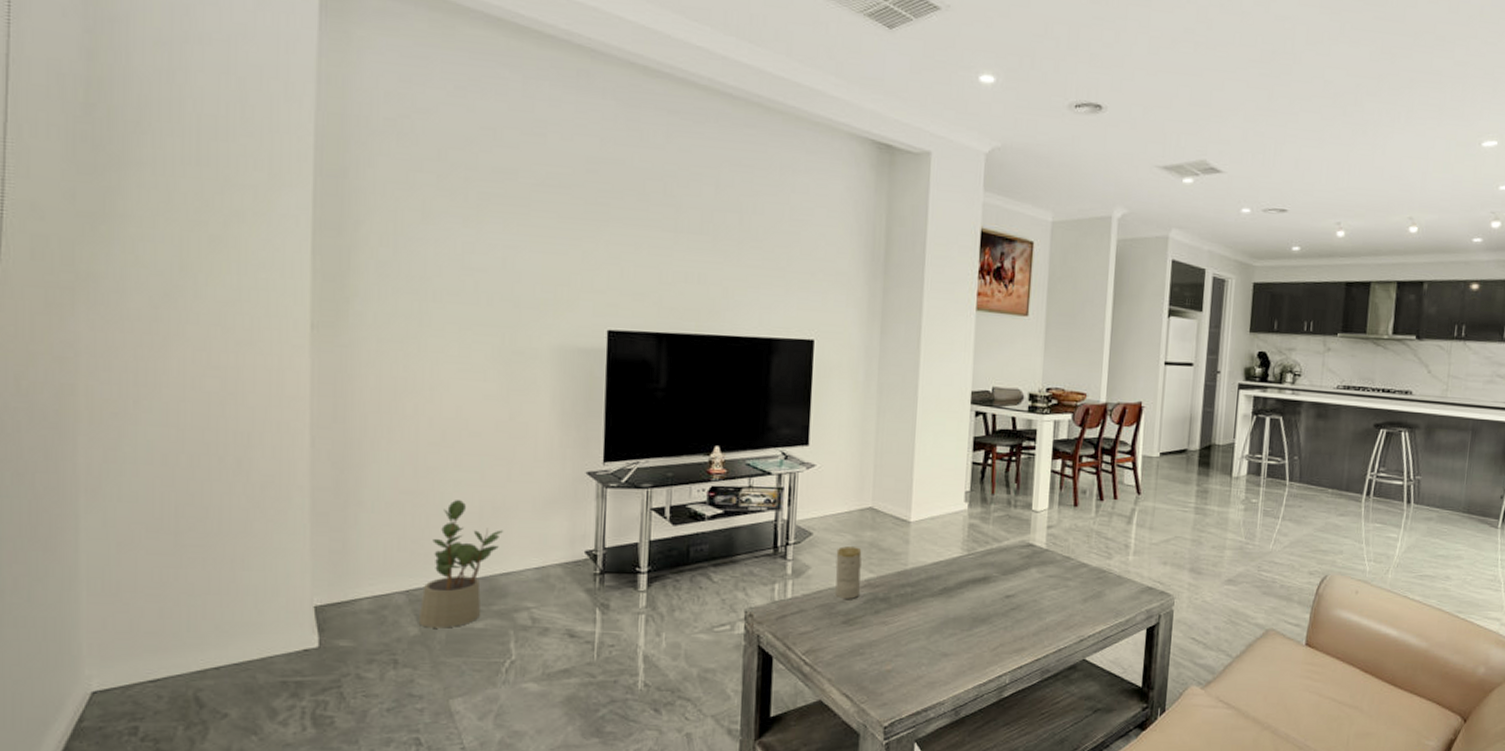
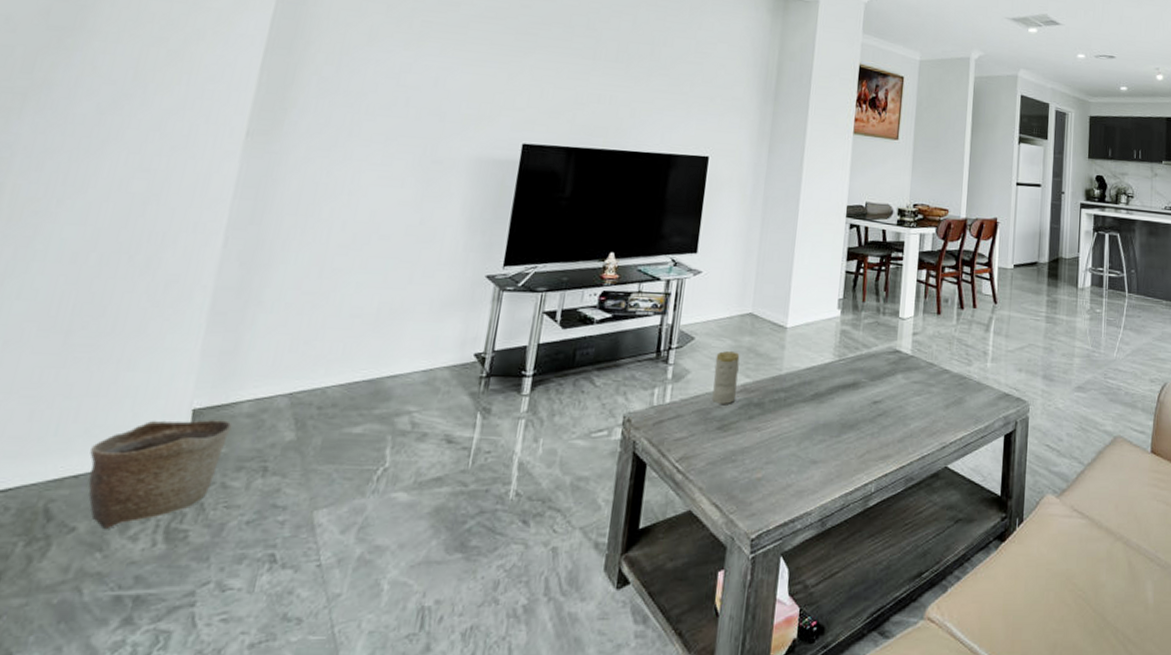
basket: none [225,616,356,716] -> present [88,420,232,530]
potted plant: present [418,500,503,628] -> none [296,301,397,433]

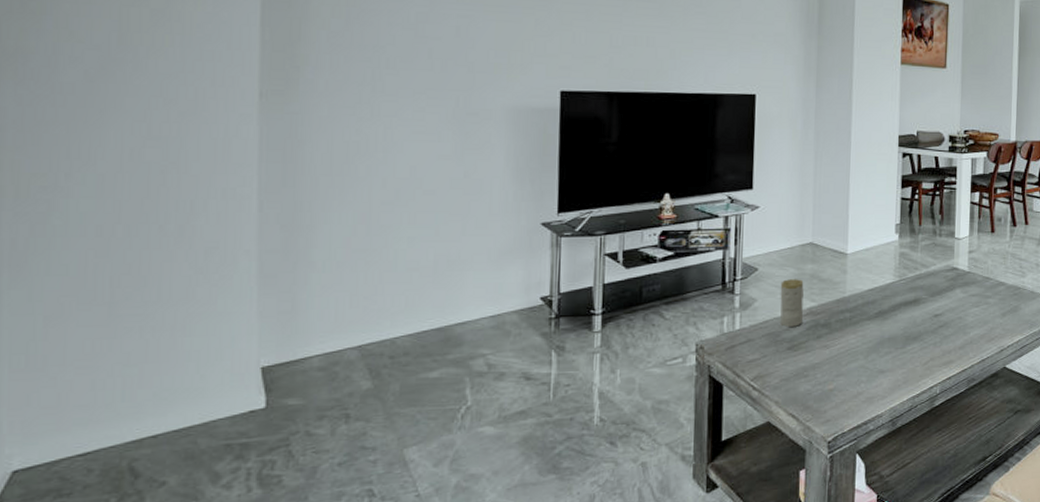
basket: present [88,420,232,530] -> none [164,375,305,482]

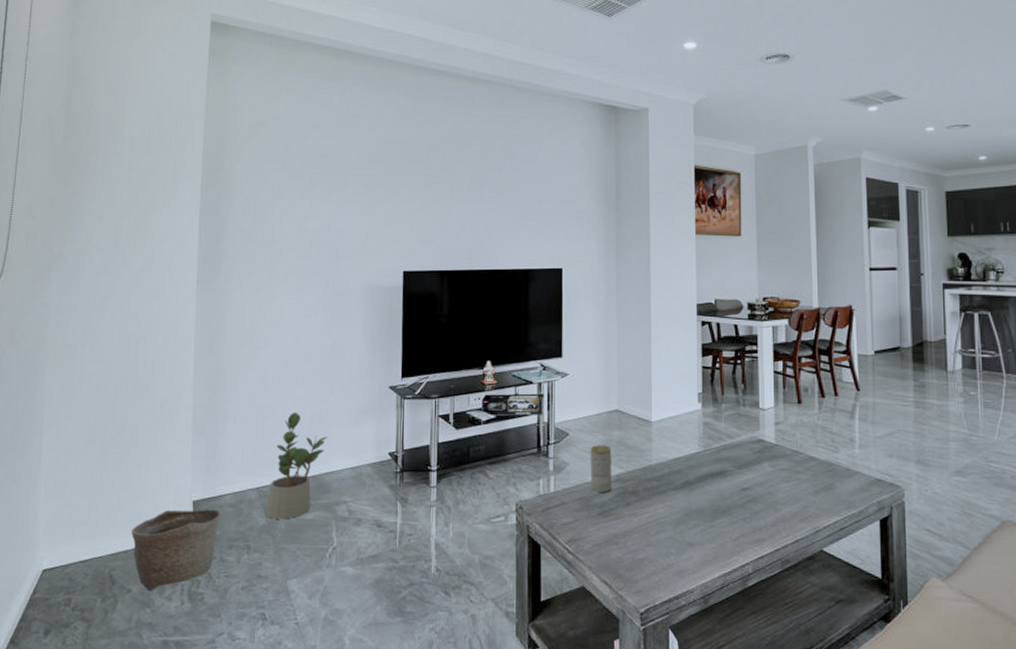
basket: none [164,375,305,482] -> present [131,509,221,592]
potted plant: none [371,256,458,381] -> present [265,413,327,519]

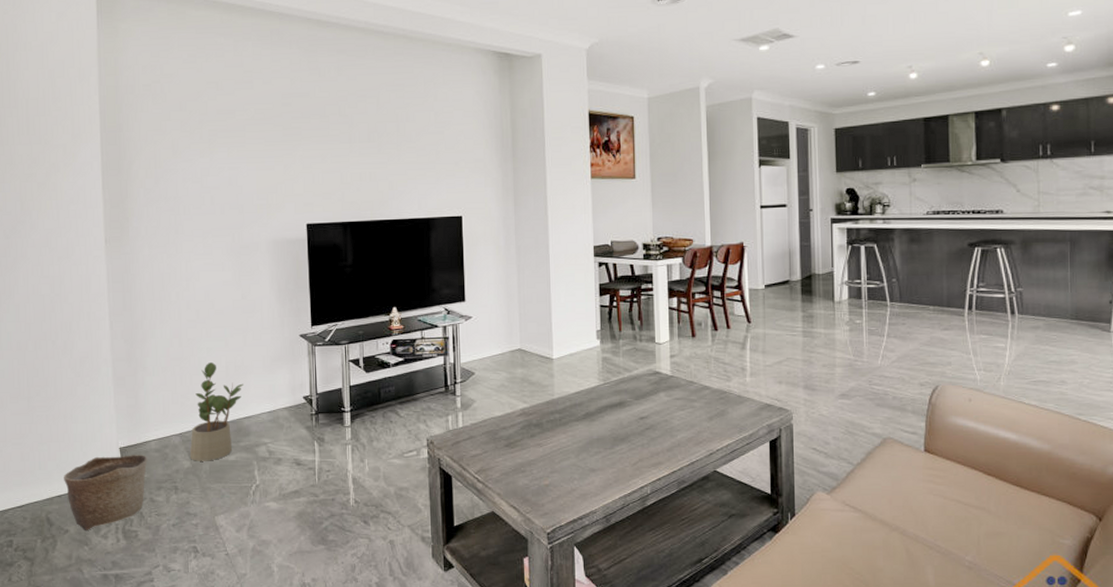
candle: present [590,445,612,492] -> none [495,382,517,426]

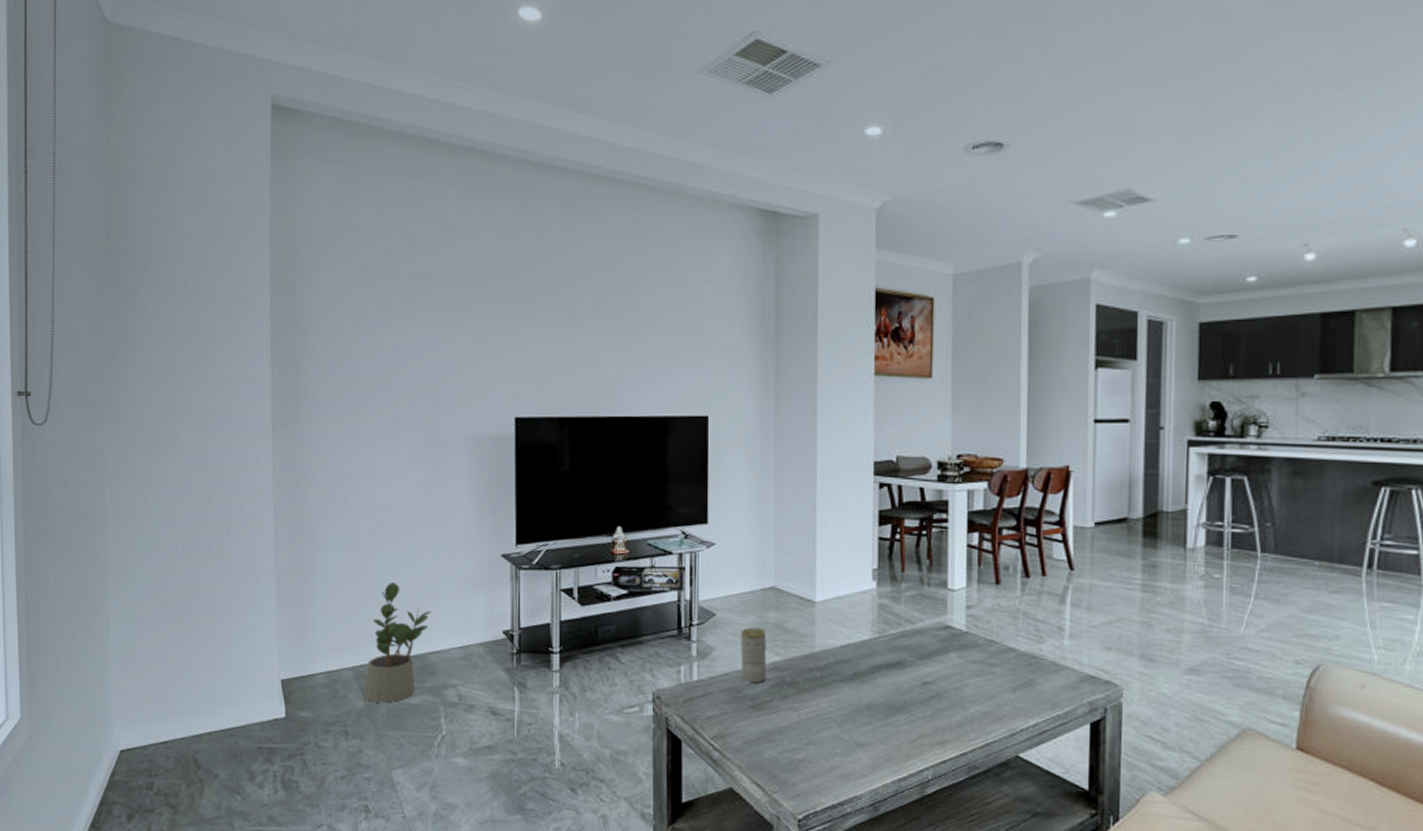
basket: present [64,455,148,531] -> none [215,688,314,778]
candle: none [495,382,517,426] -> present [740,628,766,683]

